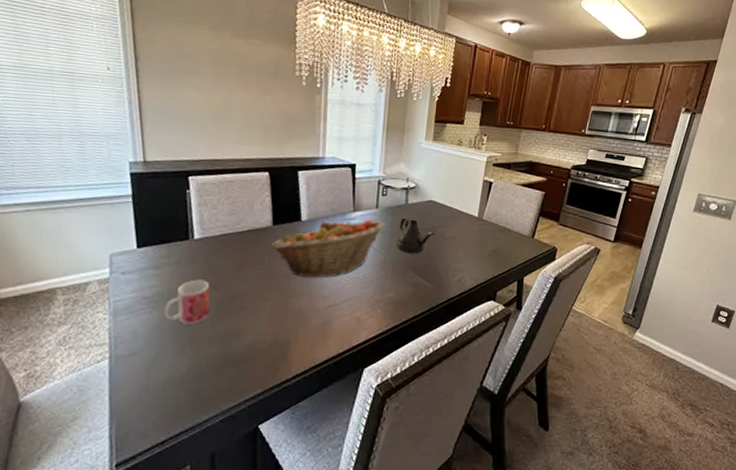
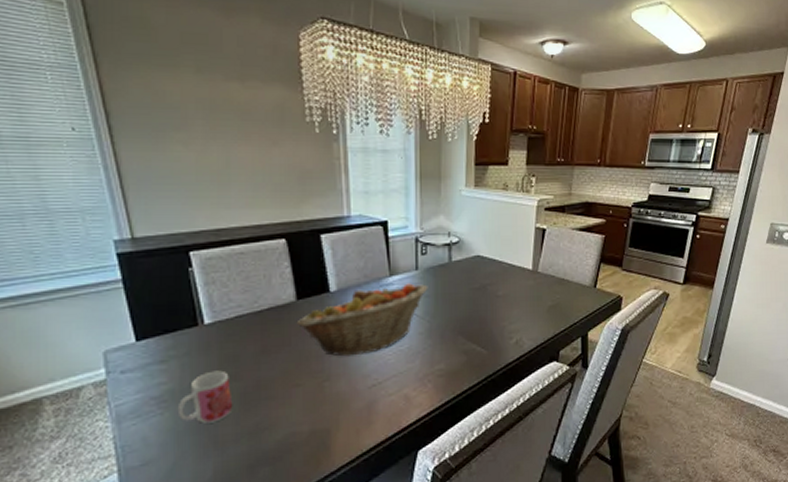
teapot: present [396,217,435,254] -> none [442,277,486,318]

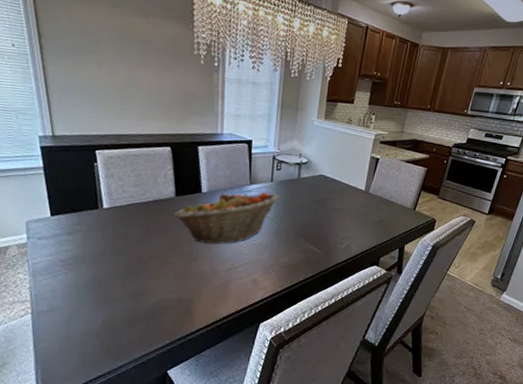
mug: present [177,370,233,423] -> none [78,245,121,284]

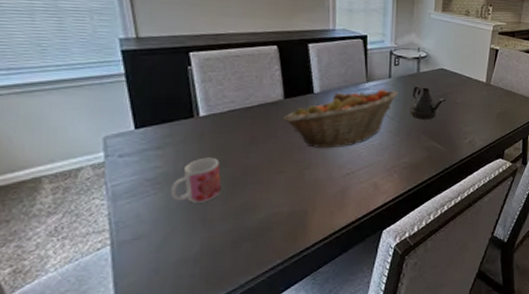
mug: none [78,245,121,284] -> present [170,157,222,203]
teapot: none [289,190,325,224] -> present [410,85,447,120]

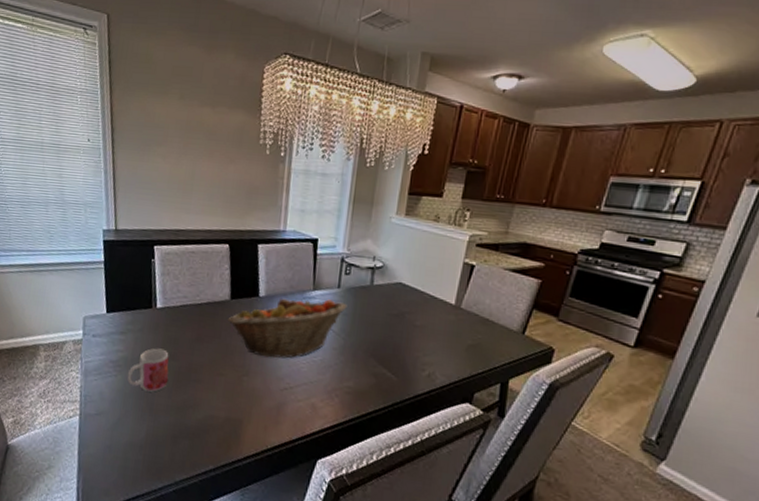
teapot: present [410,85,447,120] -> none [358,299,403,342]

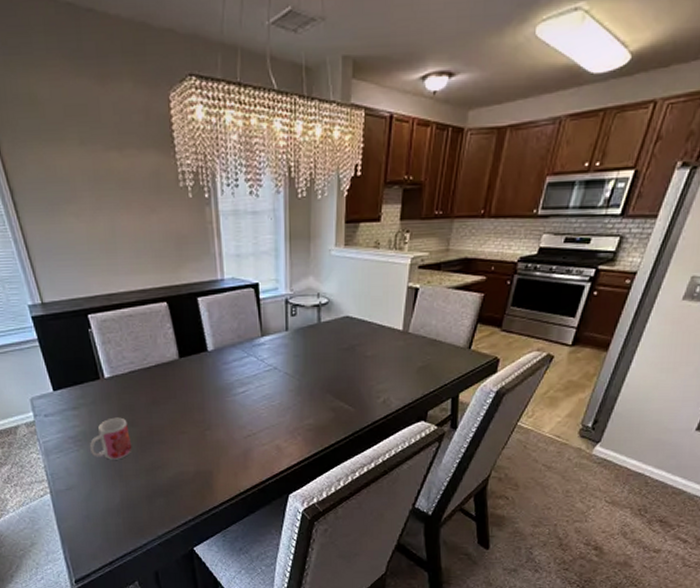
fruit basket: present [228,298,348,359] -> none [180,343,298,409]

